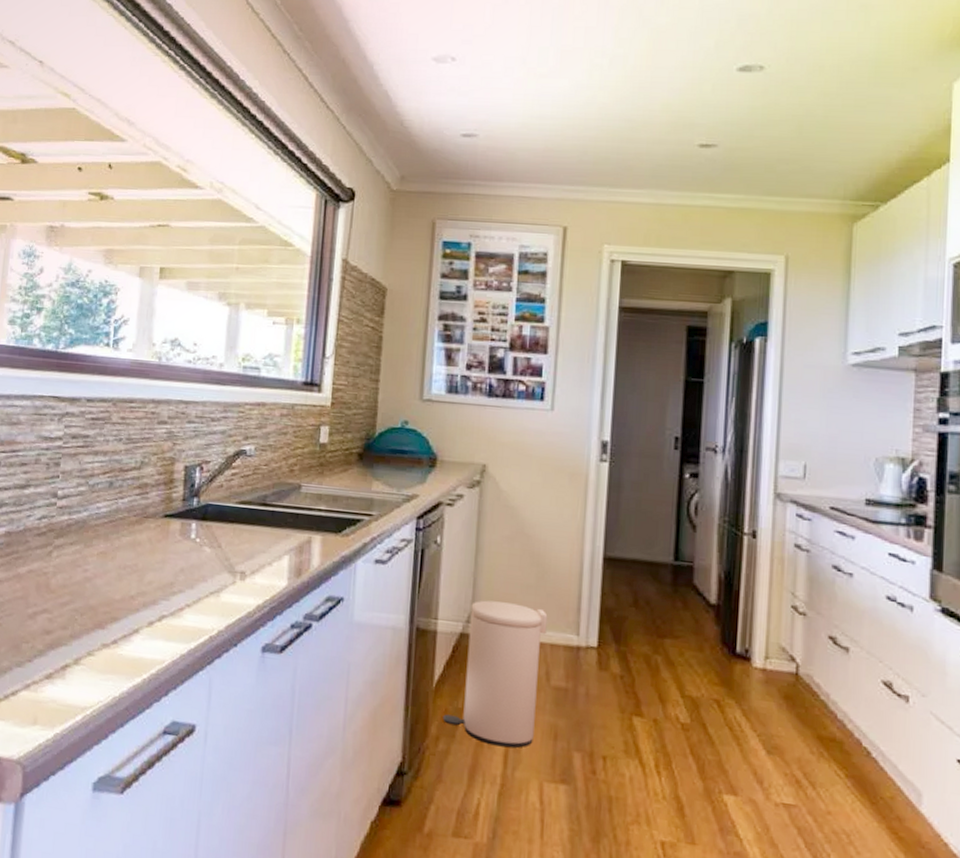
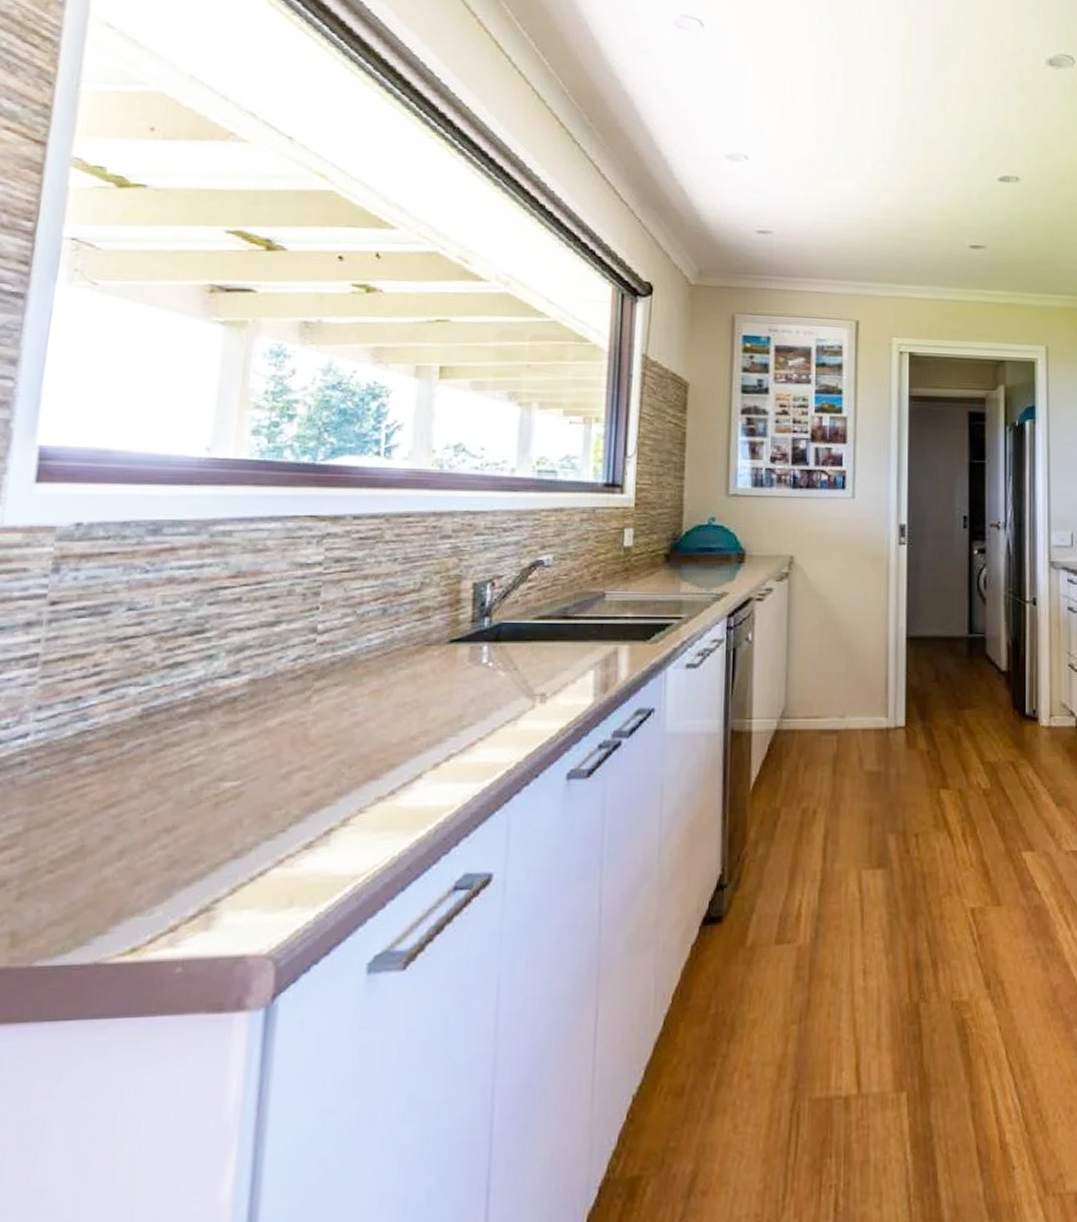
pedal bin: present [442,600,548,748] -> none [761,693,858,841]

